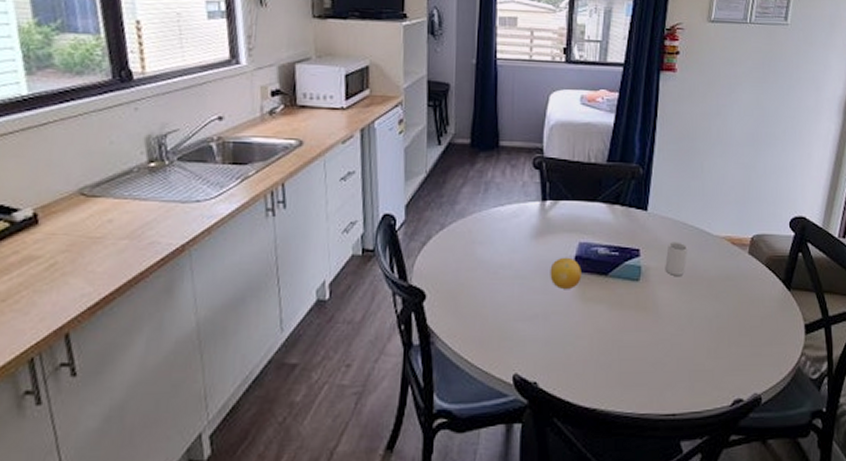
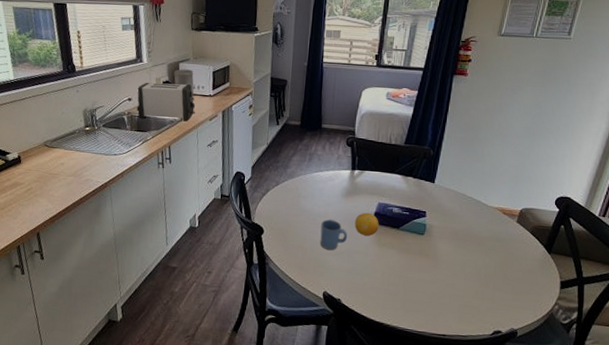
toaster: none [231,92,321,147] -> present [137,82,195,122]
canister: none [288,72,319,120] -> present [174,69,194,103]
mug: none [505,271,542,313] -> present [320,219,348,250]
cup: present [665,242,688,275] -> none [445,208,465,234]

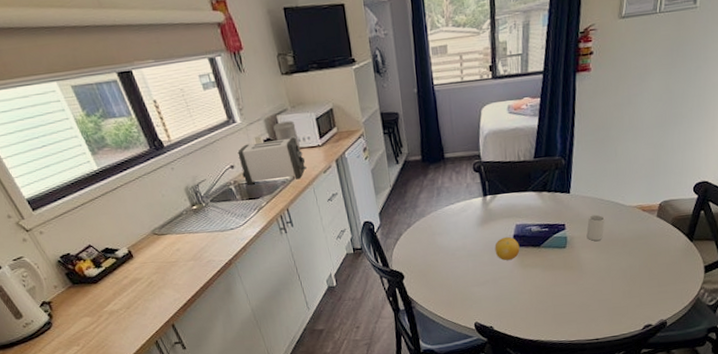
mug: present [320,219,348,250] -> none [461,251,490,282]
cup: none [445,208,465,234] -> present [586,214,605,241]

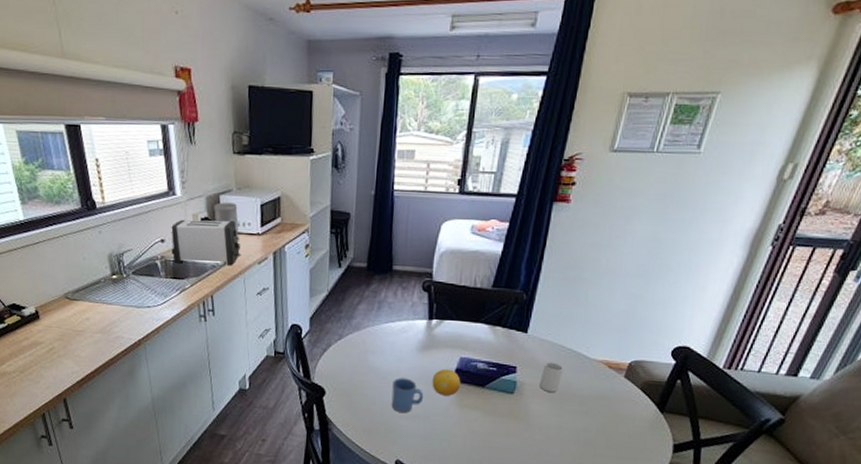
mug: none [461,251,490,282] -> present [391,378,424,413]

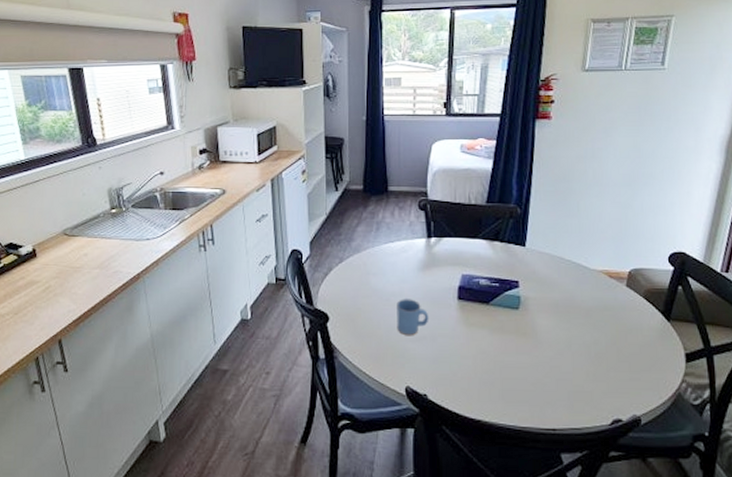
toaster: present [171,219,241,266] -> none [170,150,239,196]
canister: present [214,202,239,244] -> none [212,134,237,172]
fruit: present [432,369,461,396] -> none [436,287,465,315]
cup: present [539,362,563,392] -> none [543,274,565,305]

